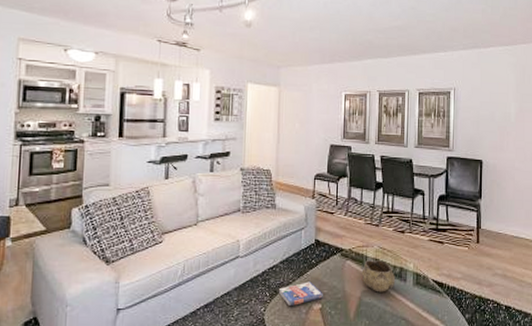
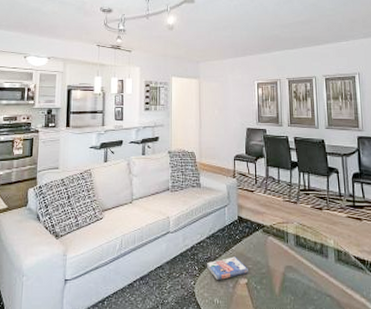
decorative bowl: present [361,260,396,292] -> none [283,236,317,268]

